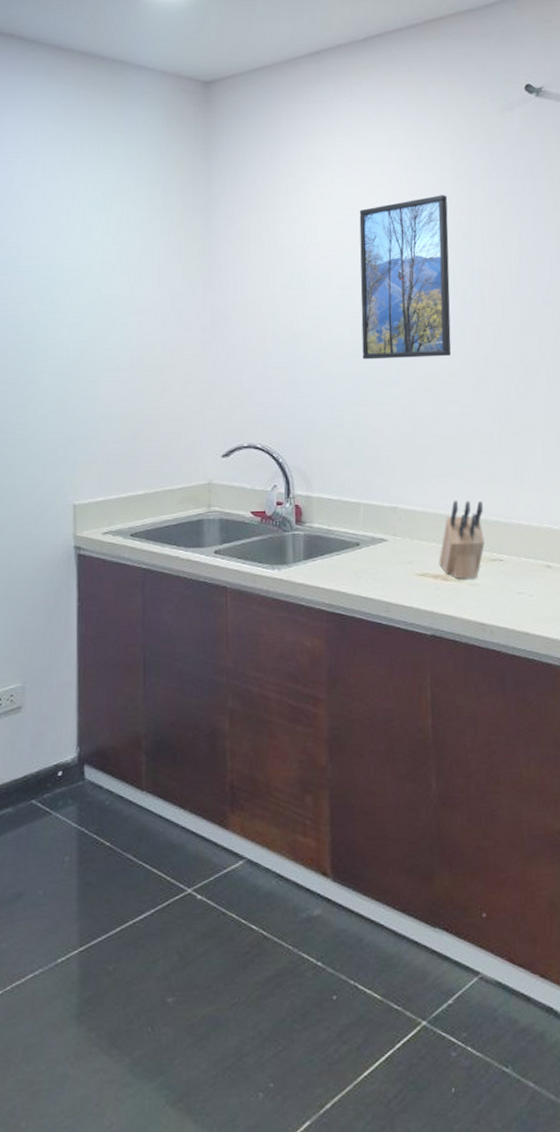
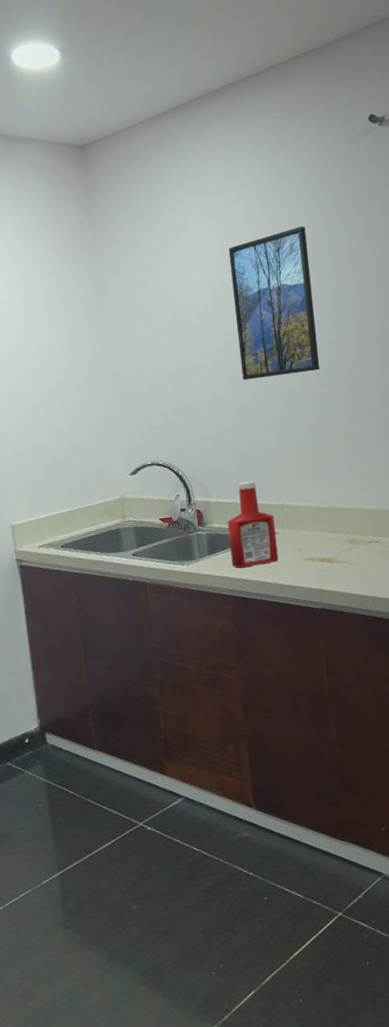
ketchup bottle: none [330,476,386,579] -> present [227,480,279,568]
knife block: present [439,500,485,578] -> none [323,493,362,560]

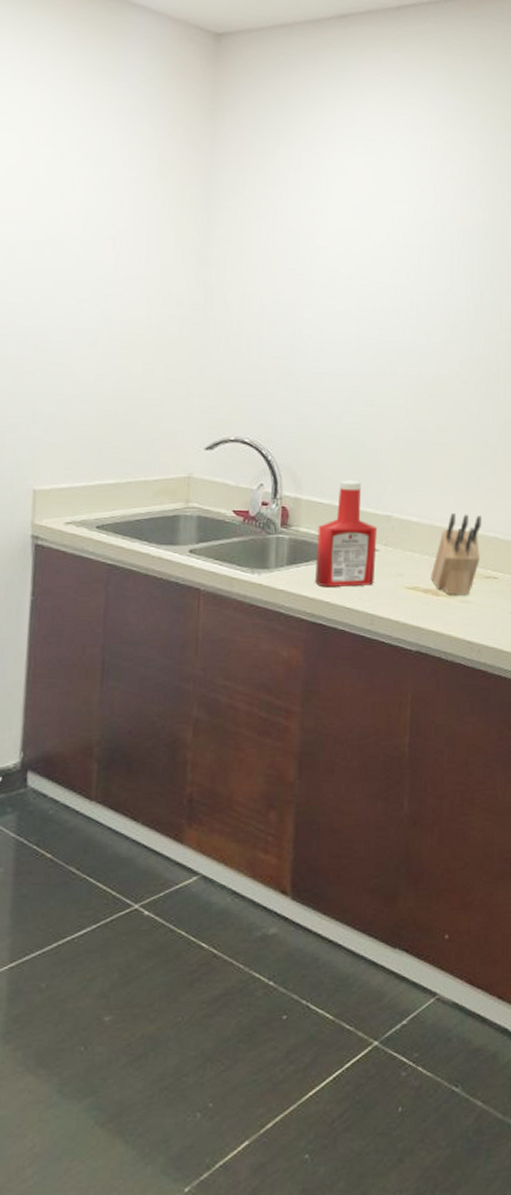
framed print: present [228,226,320,381] -> none [367,187,472,361]
knife block: none [323,493,362,560] -> present [430,513,482,594]

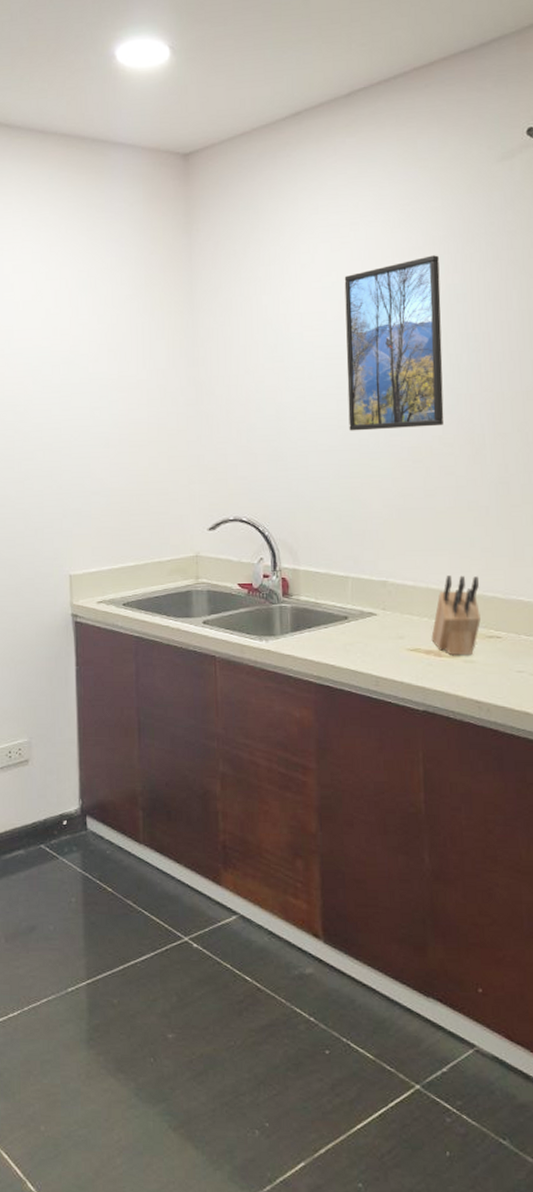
ketchup bottle: present [315,480,378,588] -> none [317,549,376,652]
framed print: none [367,187,472,361] -> present [344,255,444,431]

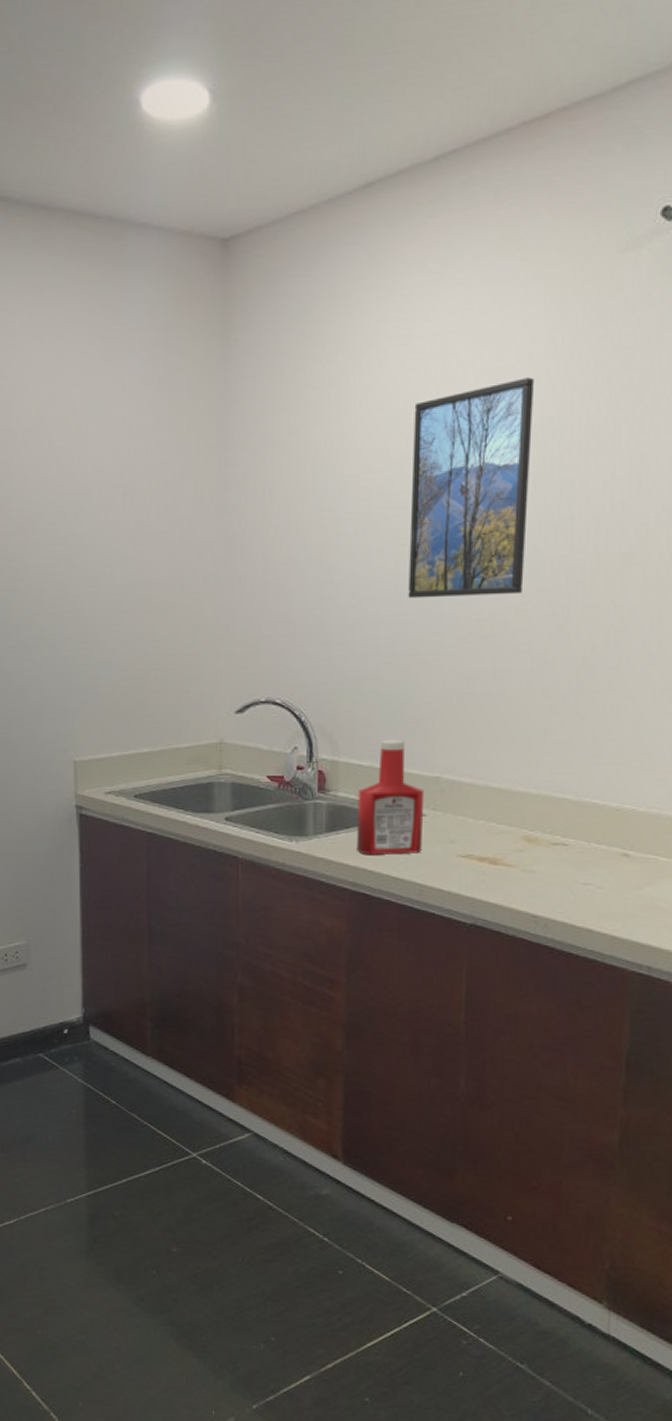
ketchup bottle: none [317,549,376,652] -> present [357,739,425,856]
knife block: present [431,575,481,655] -> none [487,773,549,863]

